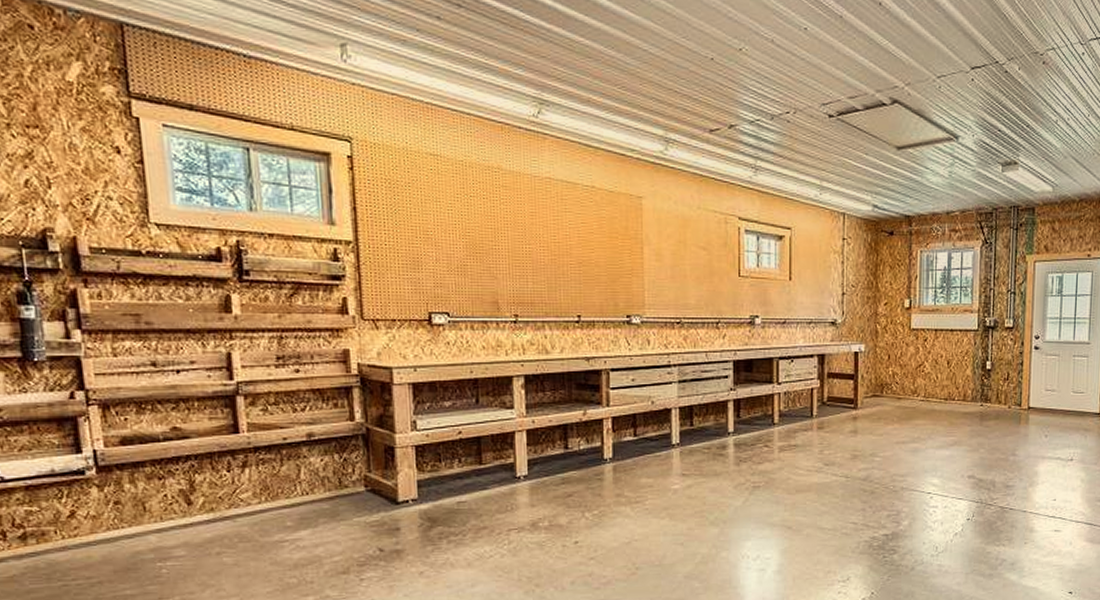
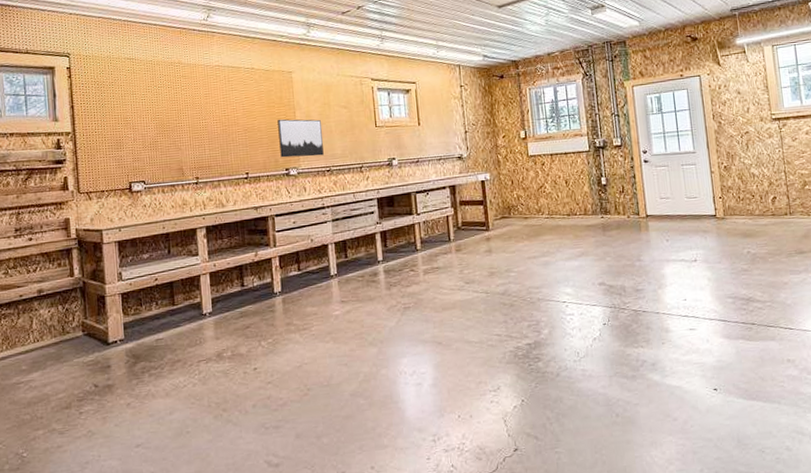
wall art: none [620,254,674,304] -> present [277,119,324,158]

